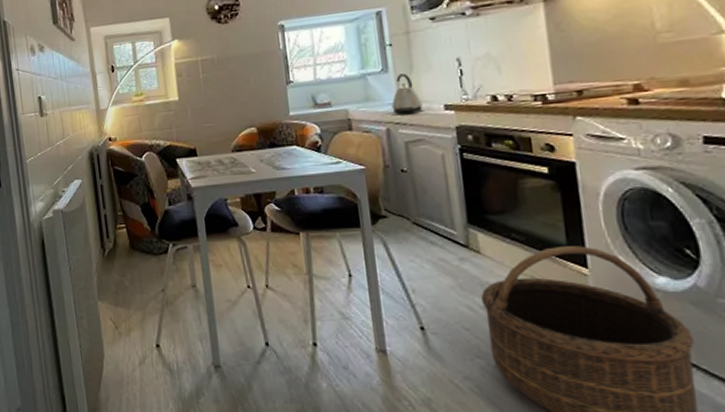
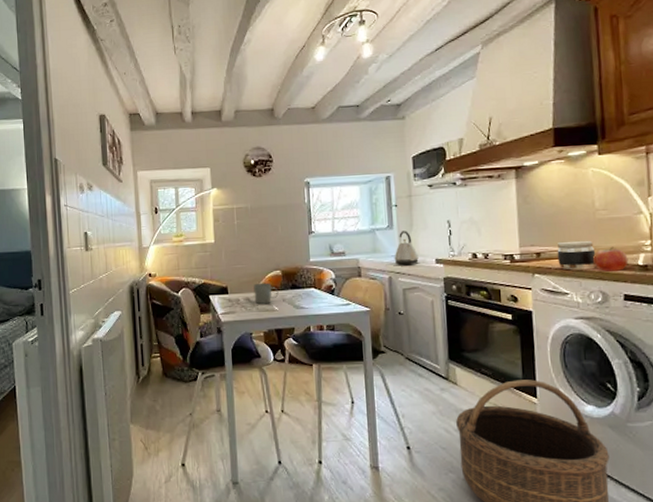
mug: none [225,142,255,167] -> present [253,283,279,305]
jar: none [605,70,660,110] -> present [557,240,596,270]
fruit: none [656,77,708,109] -> present [593,246,629,272]

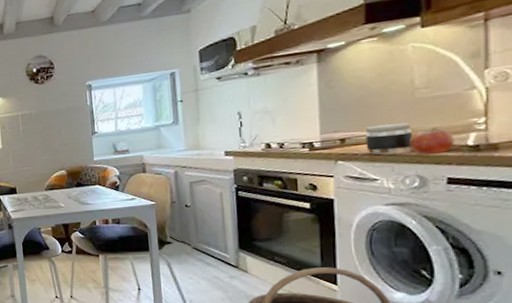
mug: present [253,283,279,305] -> none [40,182,64,202]
kettle: present [394,231,419,266] -> none [180,125,207,160]

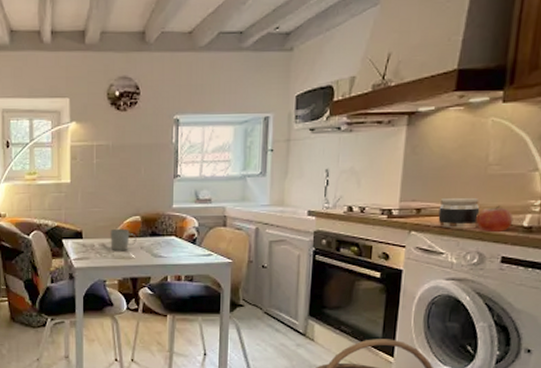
mug: none [40,182,64,202] -> present [110,228,137,251]

